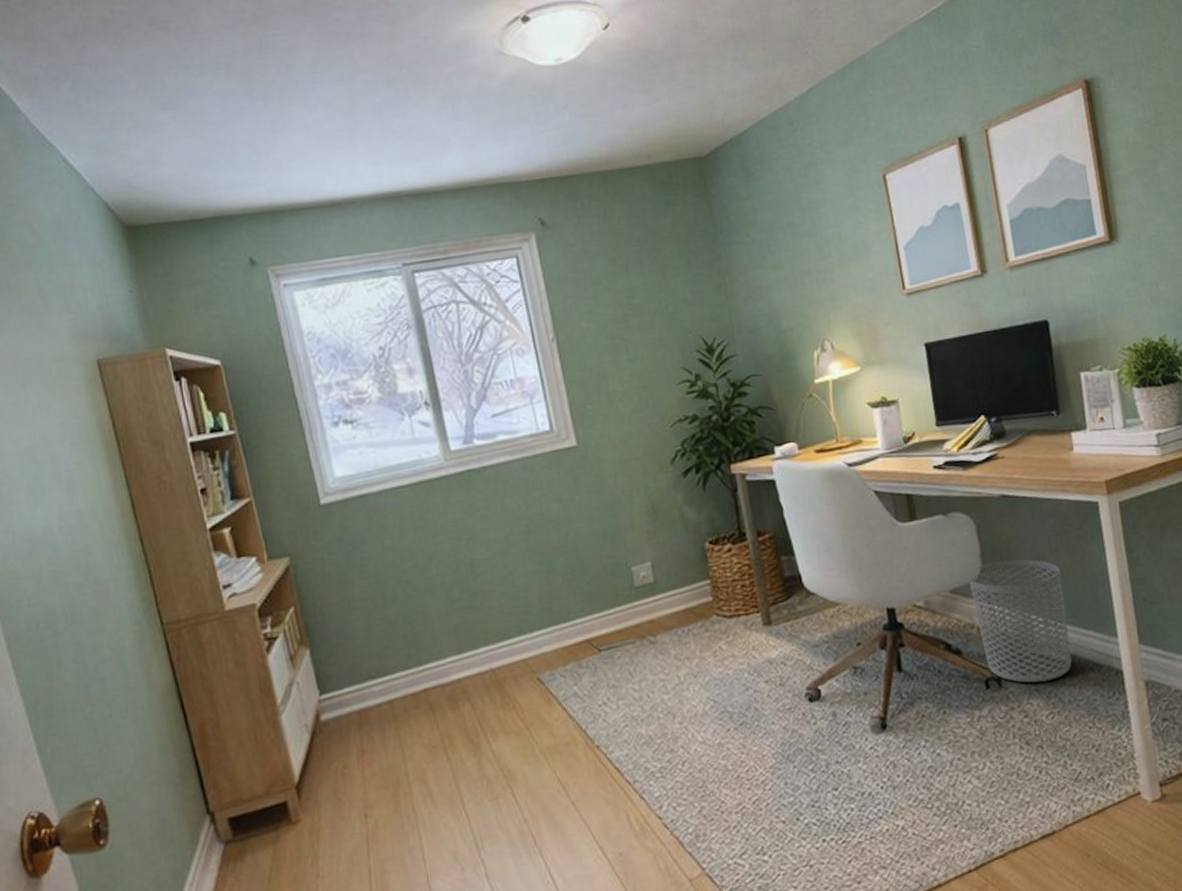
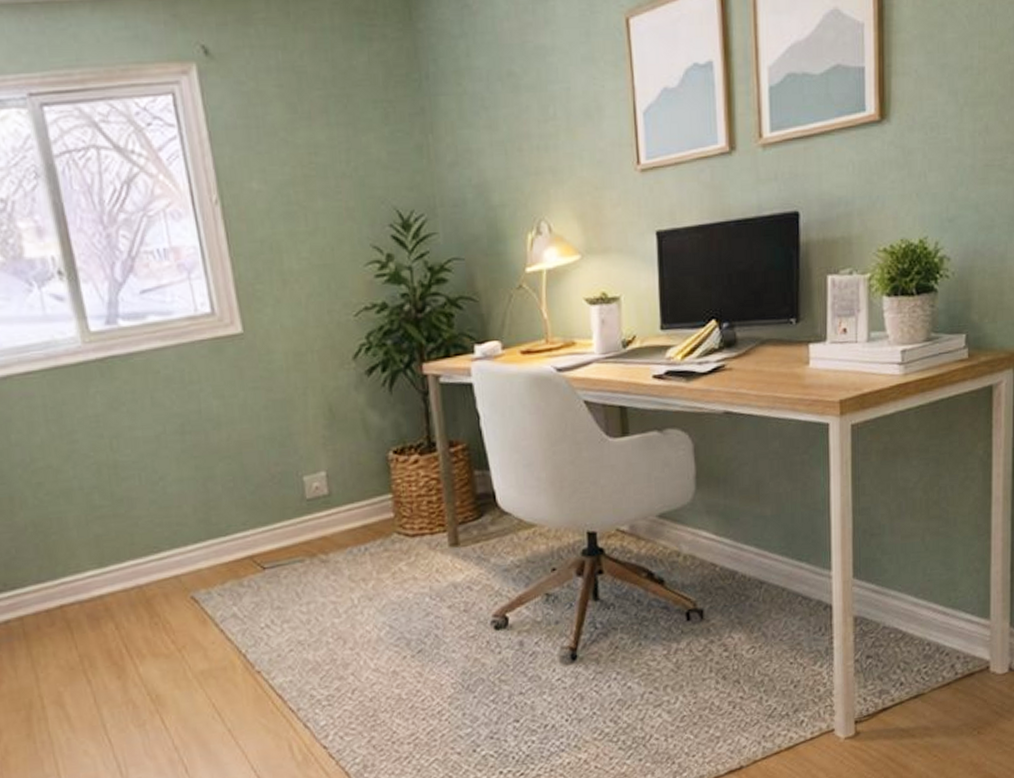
waste bin: present [970,559,1072,683] -> none [680,483,781,616]

